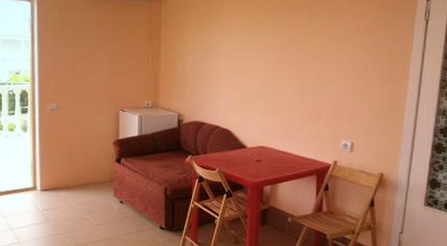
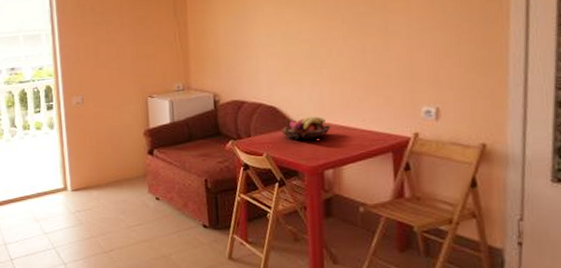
fruit basket: none [232,141,272,160] -> present [281,116,331,140]

